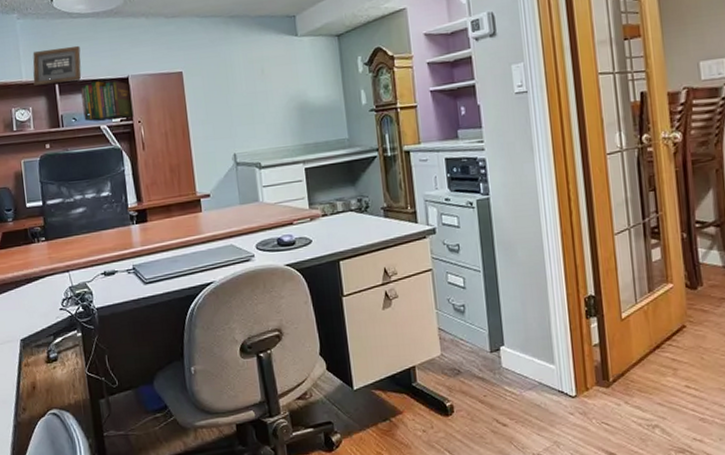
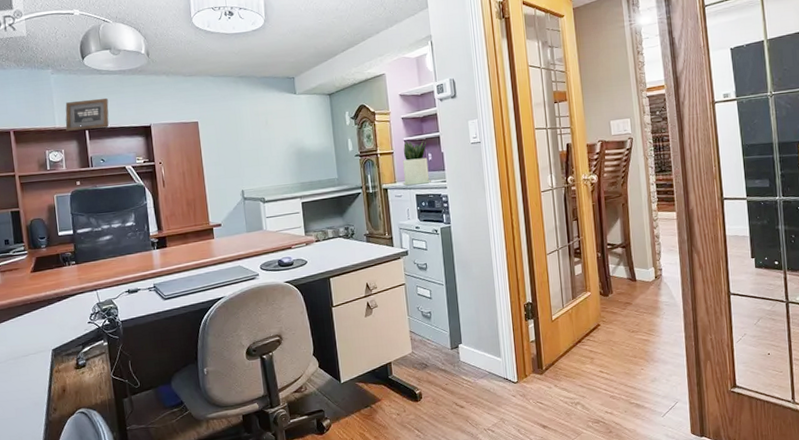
books: present [81,81,134,122] -> none [108,128,156,163]
planter: none [428,90,466,148] -> present [403,140,432,186]

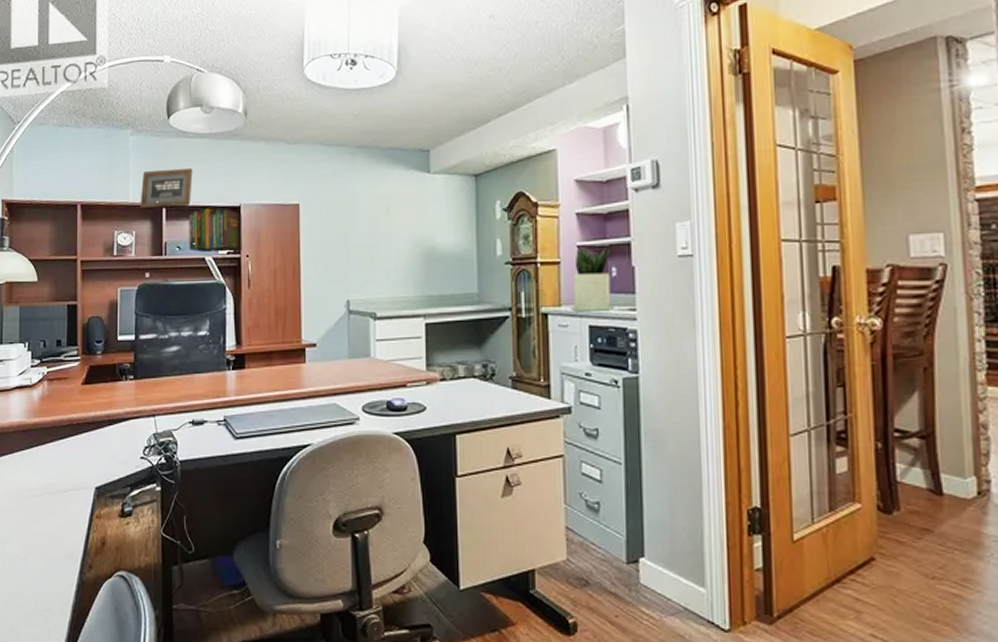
books: none [108,128,156,163] -> present [189,208,242,253]

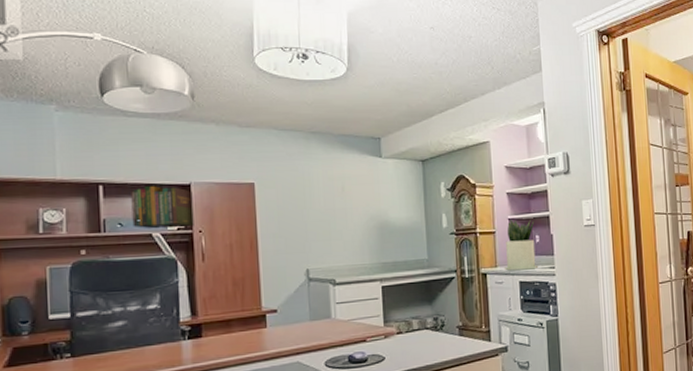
picture frame: present [140,167,193,209] -> none [70,146,134,186]

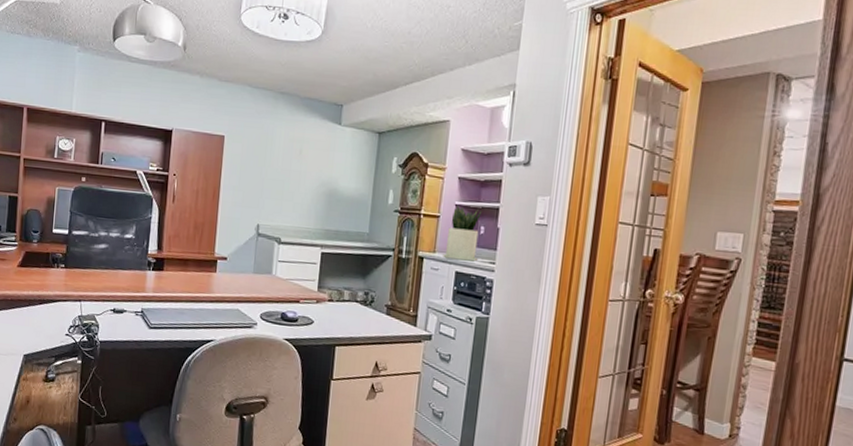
books: present [131,186,194,229] -> none [123,128,173,170]

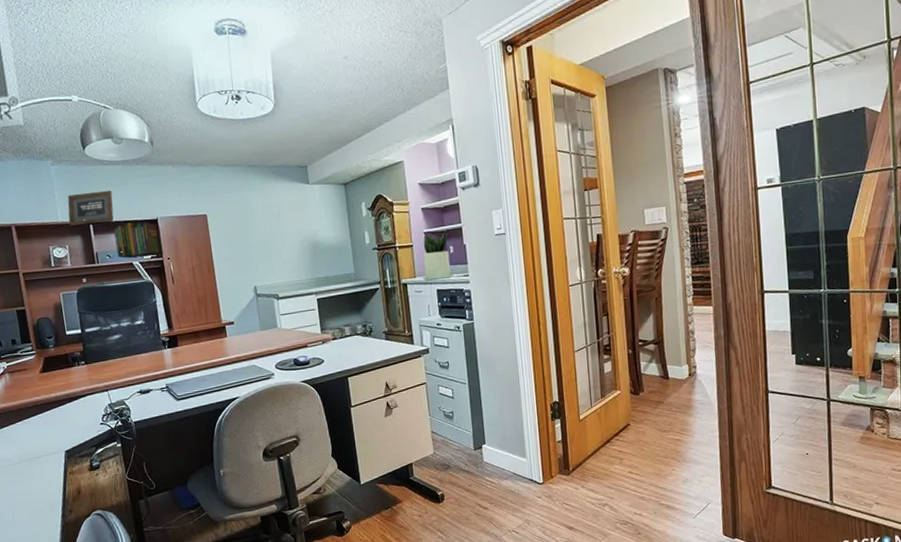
picture frame: none [81,87,132,124] -> present [67,190,114,227]
books: none [123,128,173,170] -> present [113,222,164,259]

